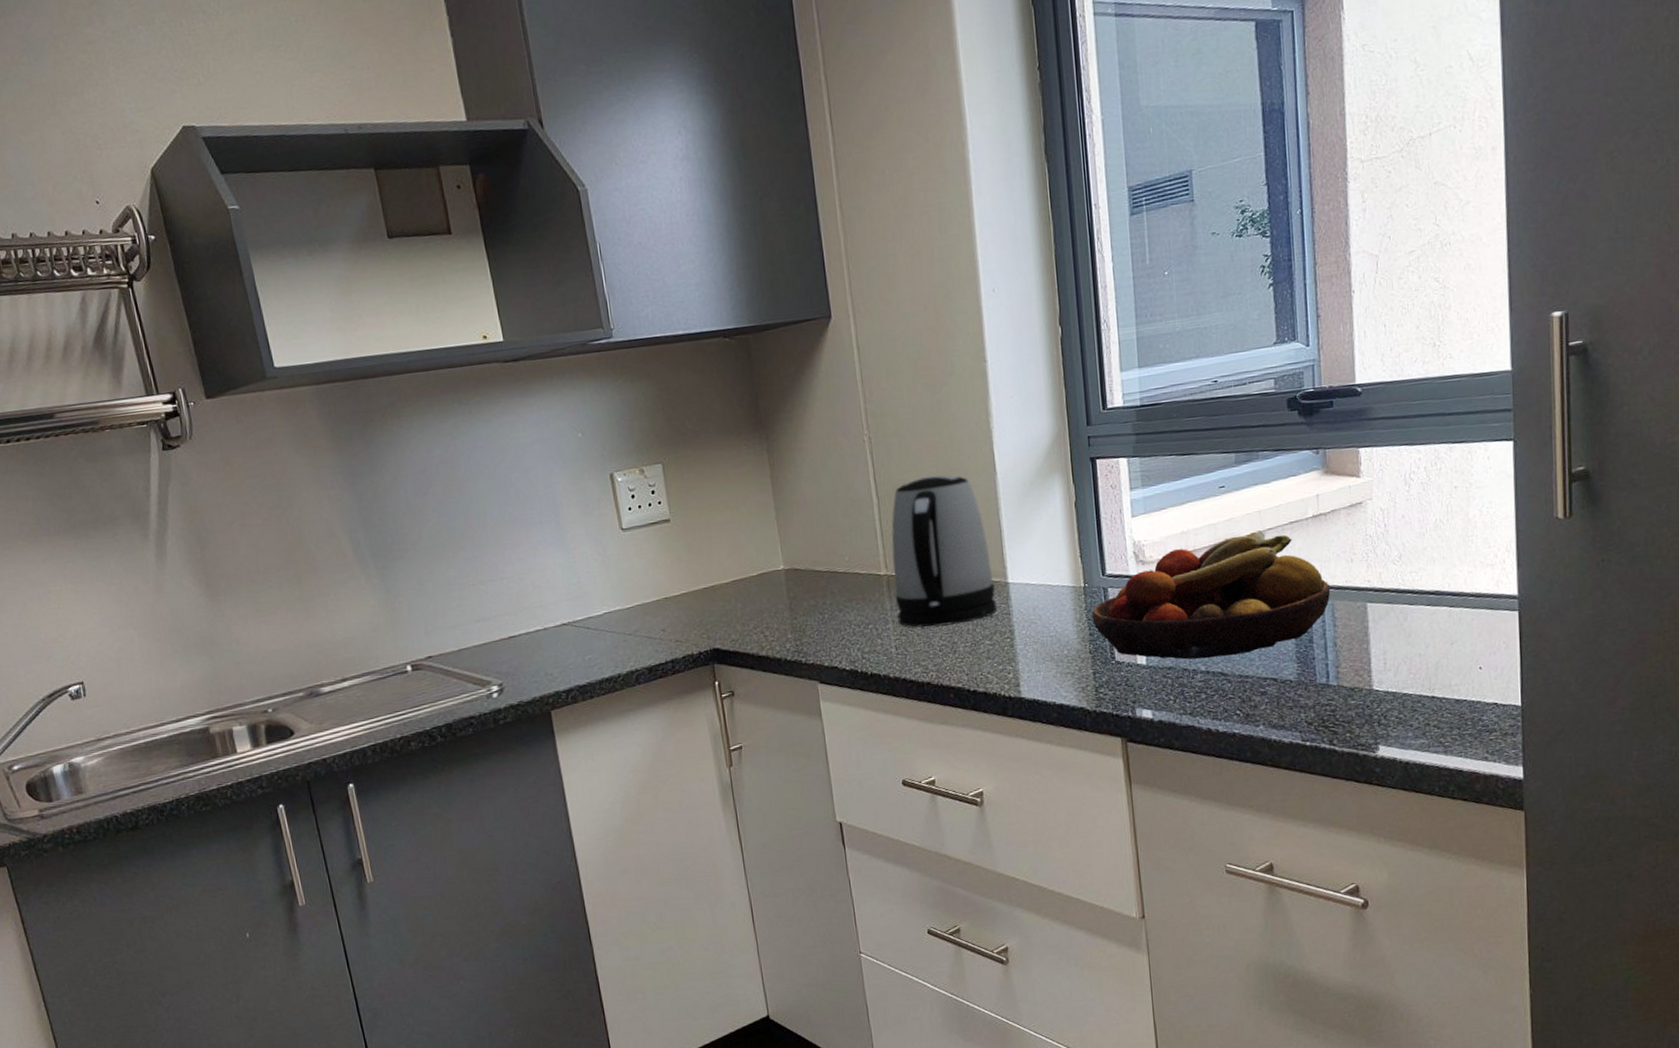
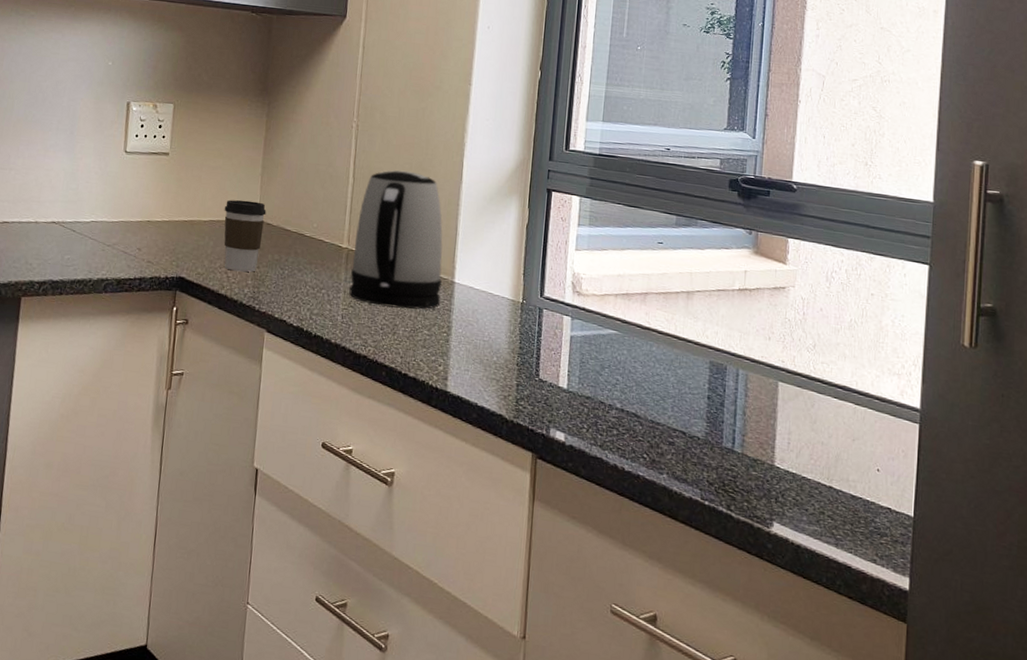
coffee cup: none [744,548,794,629] -> present [224,199,267,272]
fruit bowl: present [1092,530,1331,660] -> none [524,288,747,402]

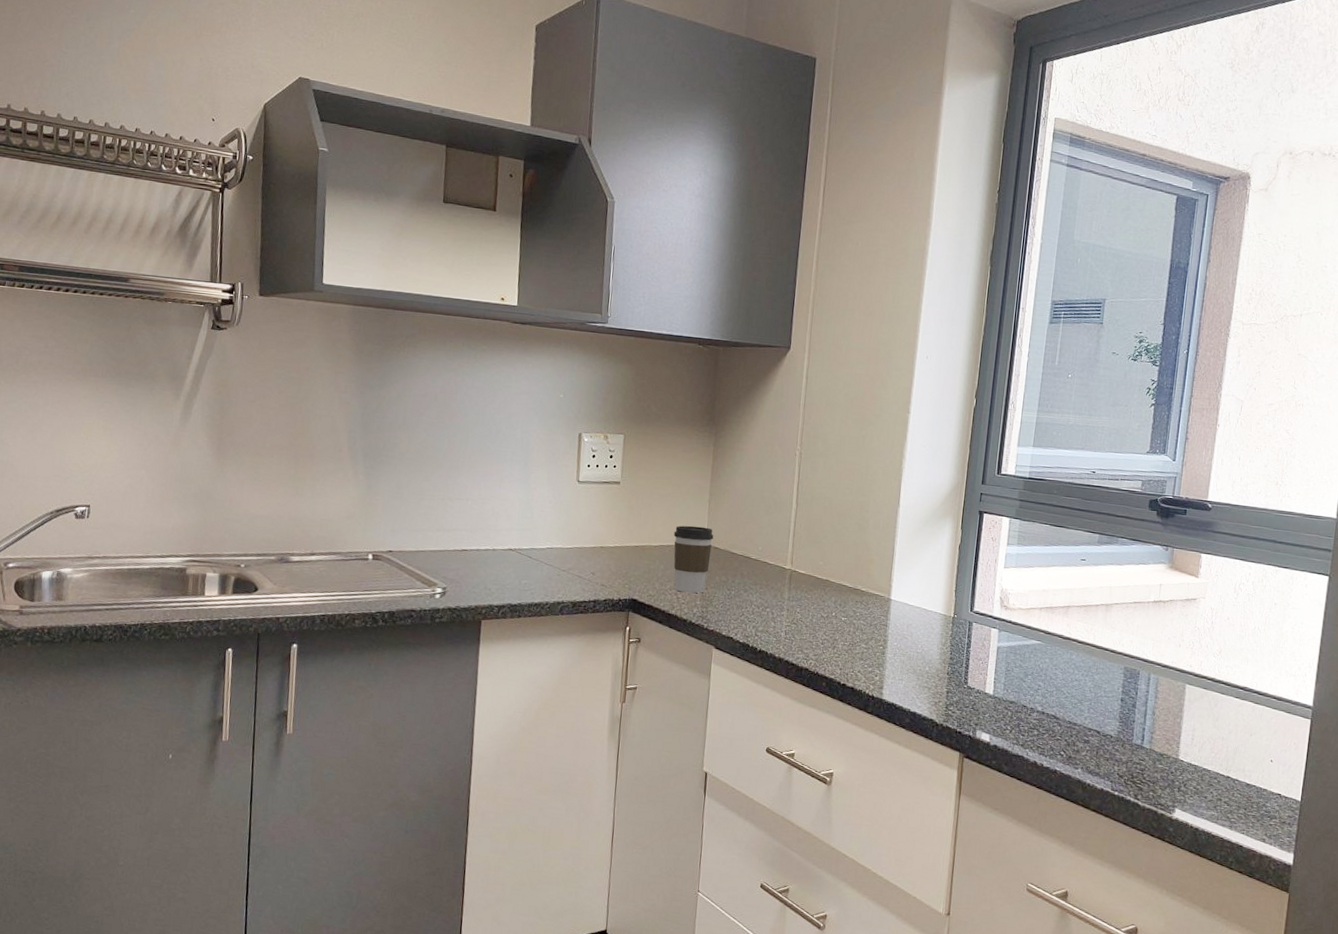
kettle: present [349,170,443,310] -> none [792,495,881,626]

